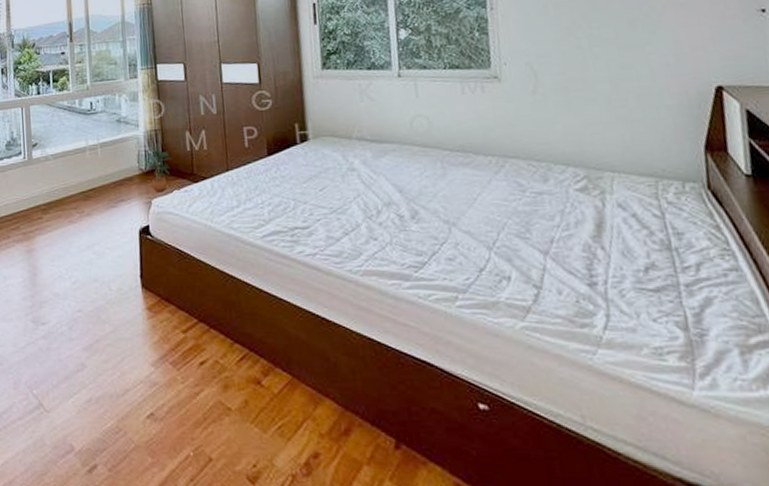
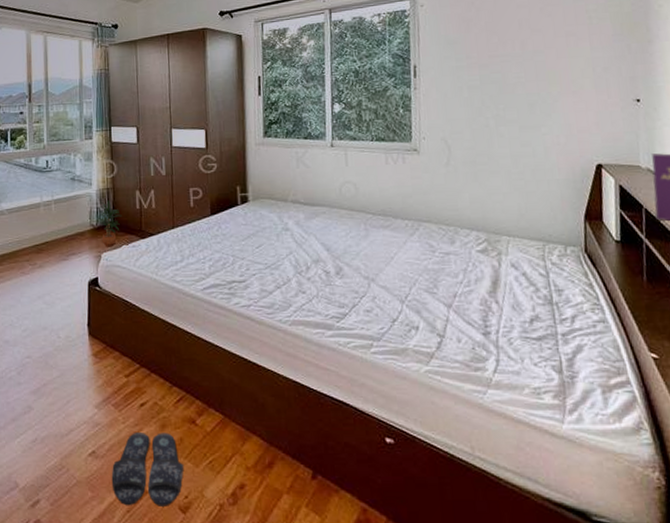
slippers: none [172,394,251,476] -> present [111,433,184,506]

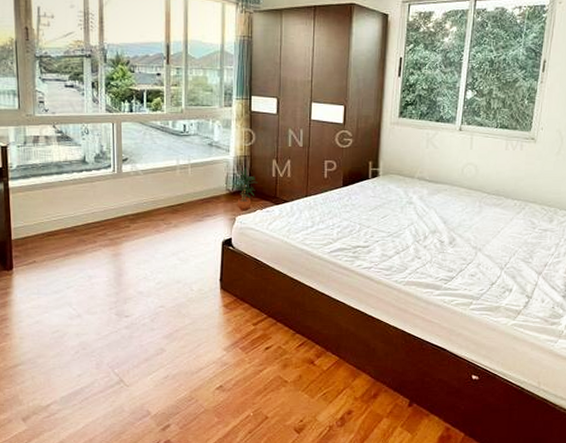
slippers: present [111,433,184,506] -> none [236,371,301,428]

